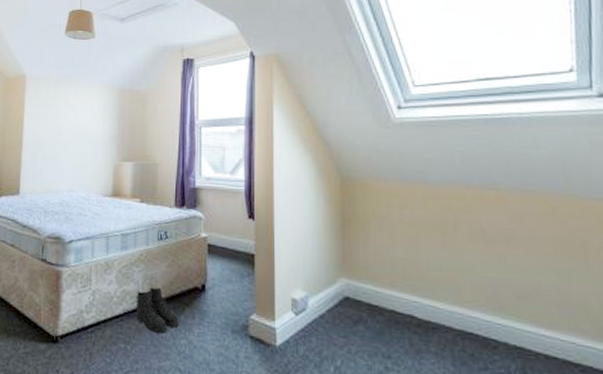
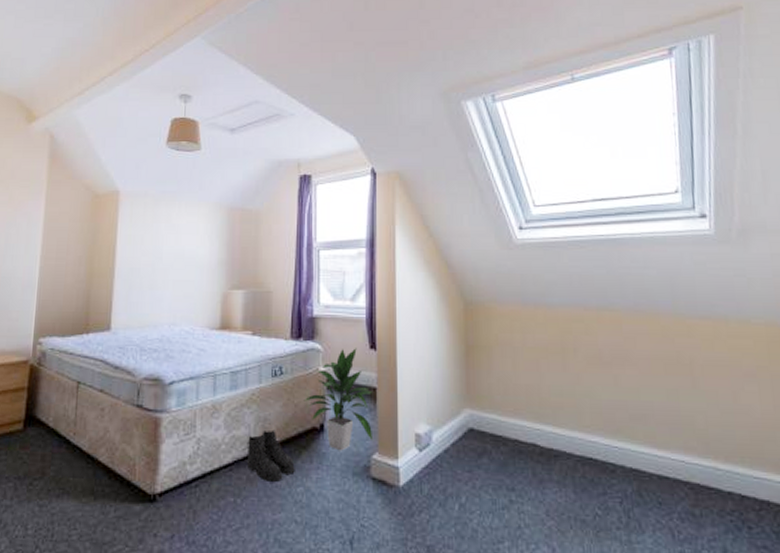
indoor plant: none [186,217,250,310] -> present [303,348,372,451]

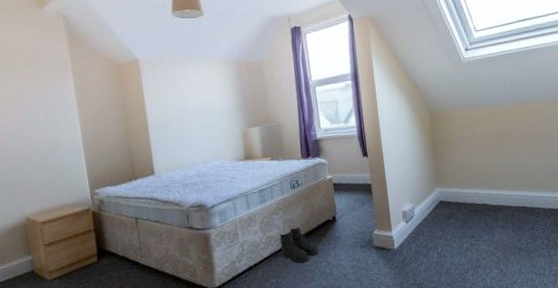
indoor plant: present [303,348,372,451] -> none [318,158,372,233]

